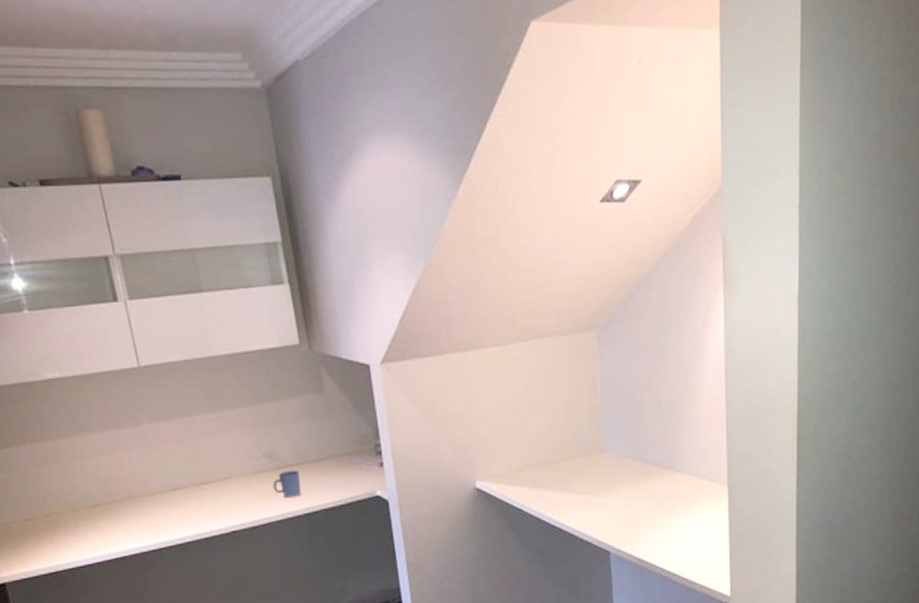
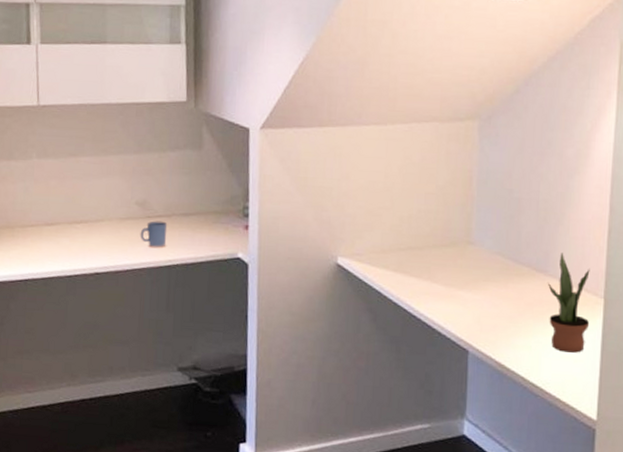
potted plant: none [676,448,717,539] -> present [548,253,590,353]

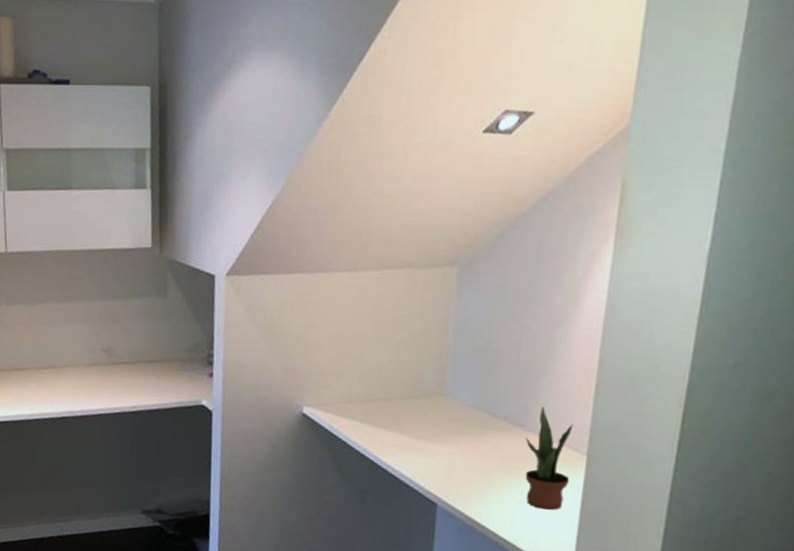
mug: present [140,221,168,249] -> none [105,367,133,395]

